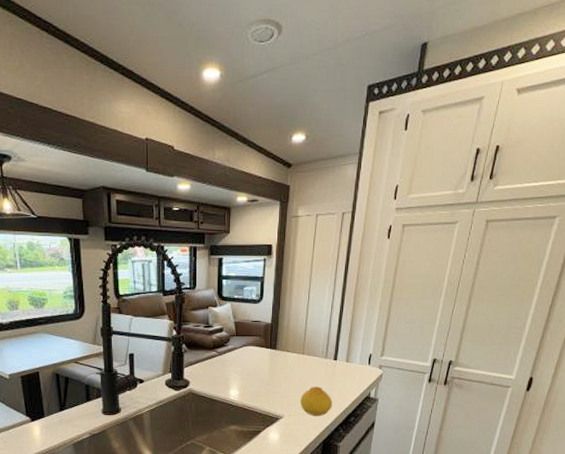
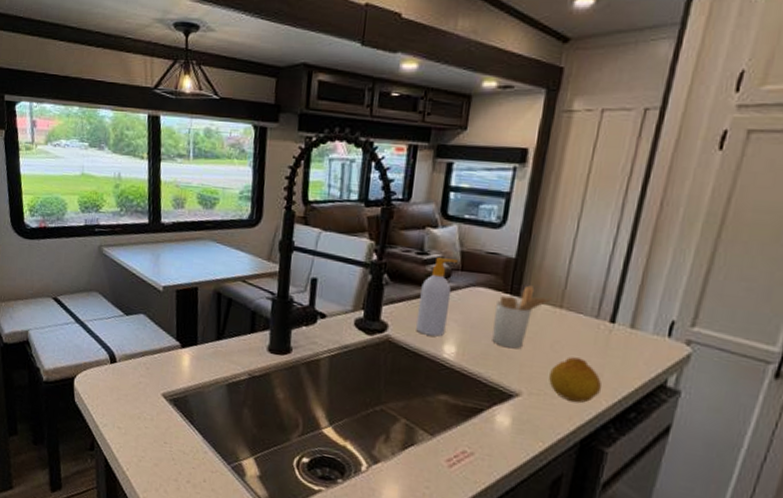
soap bottle: none [210,328,233,385] -> present [416,257,457,337]
utensil holder: none [261,341,298,386] -> present [492,285,553,349]

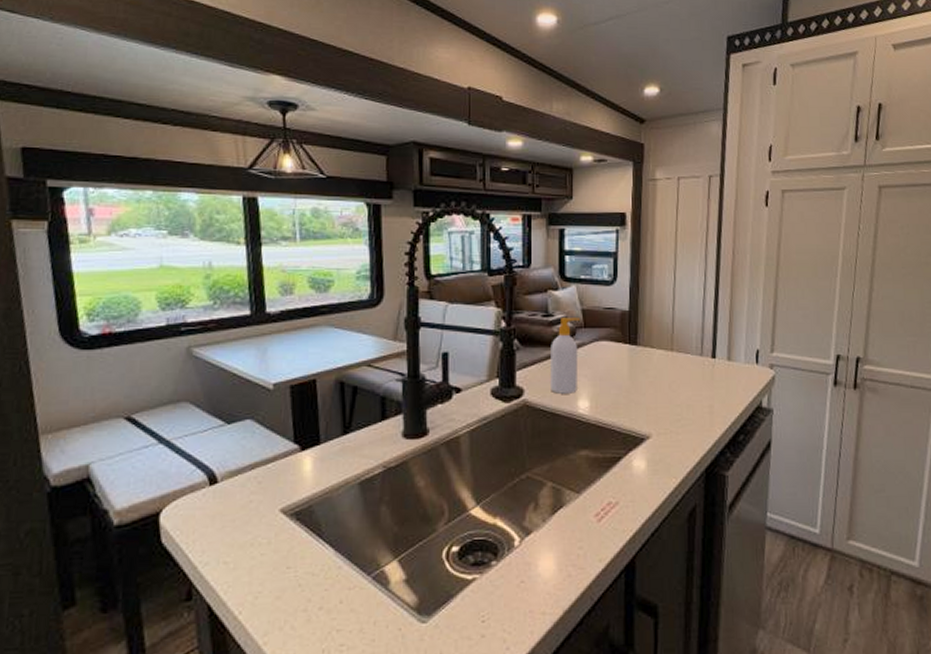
utensil holder: present [492,285,553,349] -> none [618,334,665,394]
fruit: present [549,357,603,403] -> none [672,394,715,435]

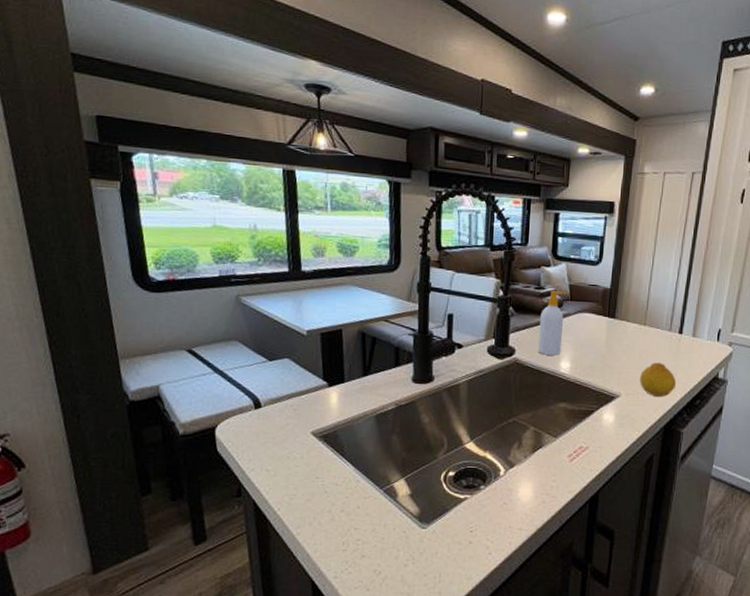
fruit: none [672,394,715,435] -> present [640,362,677,398]

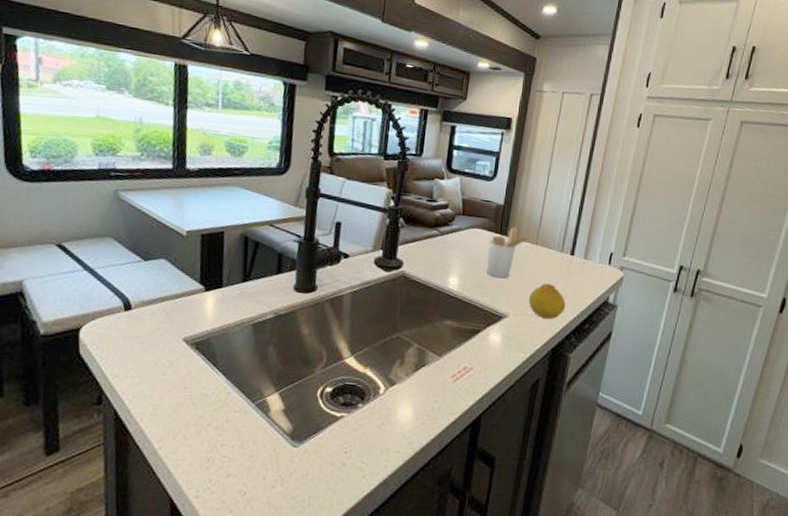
soap bottle: present [538,291,567,356] -> none [427,204,459,271]
utensil holder: none [597,309,639,360] -> present [486,227,531,279]

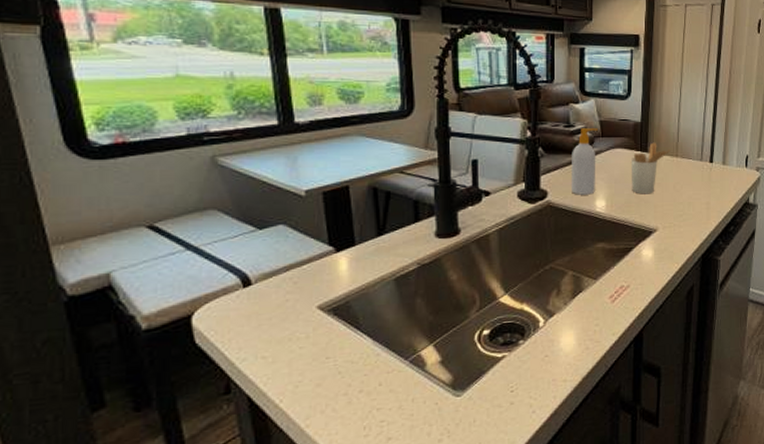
soap bottle: none [427,204,459,271] -> present [572,128,598,195]
fruit: present [529,283,566,320] -> none [676,193,711,228]

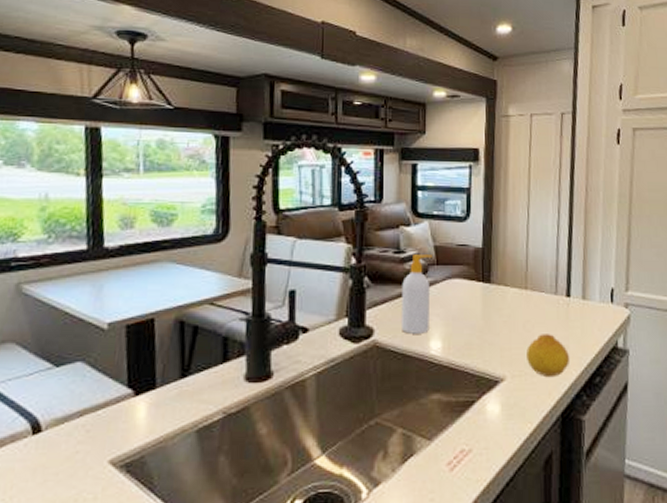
utensil holder: present [630,142,671,194] -> none [471,272,518,335]
fruit: none [676,193,711,228] -> present [526,334,570,378]

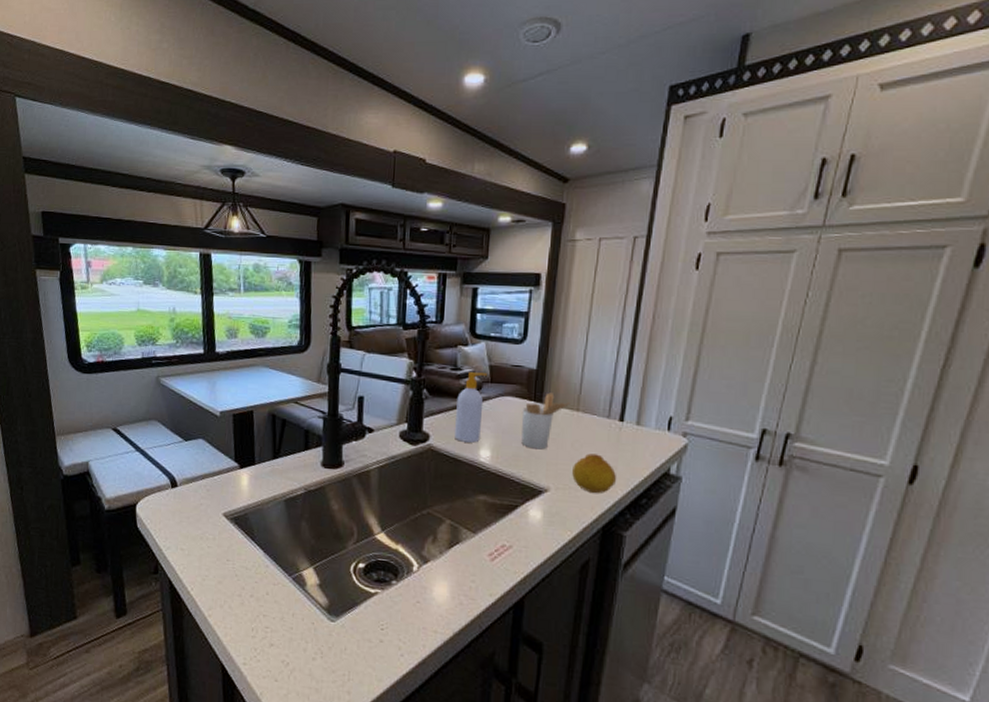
utensil holder: none [471,272,518,335] -> present [521,392,571,450]

